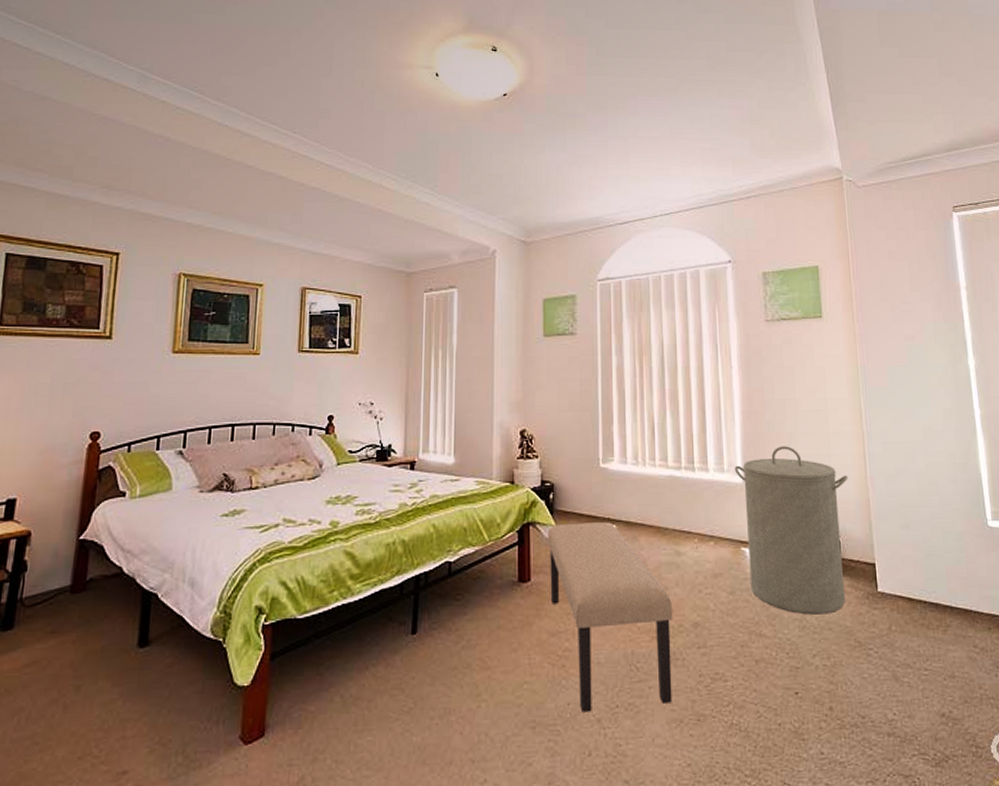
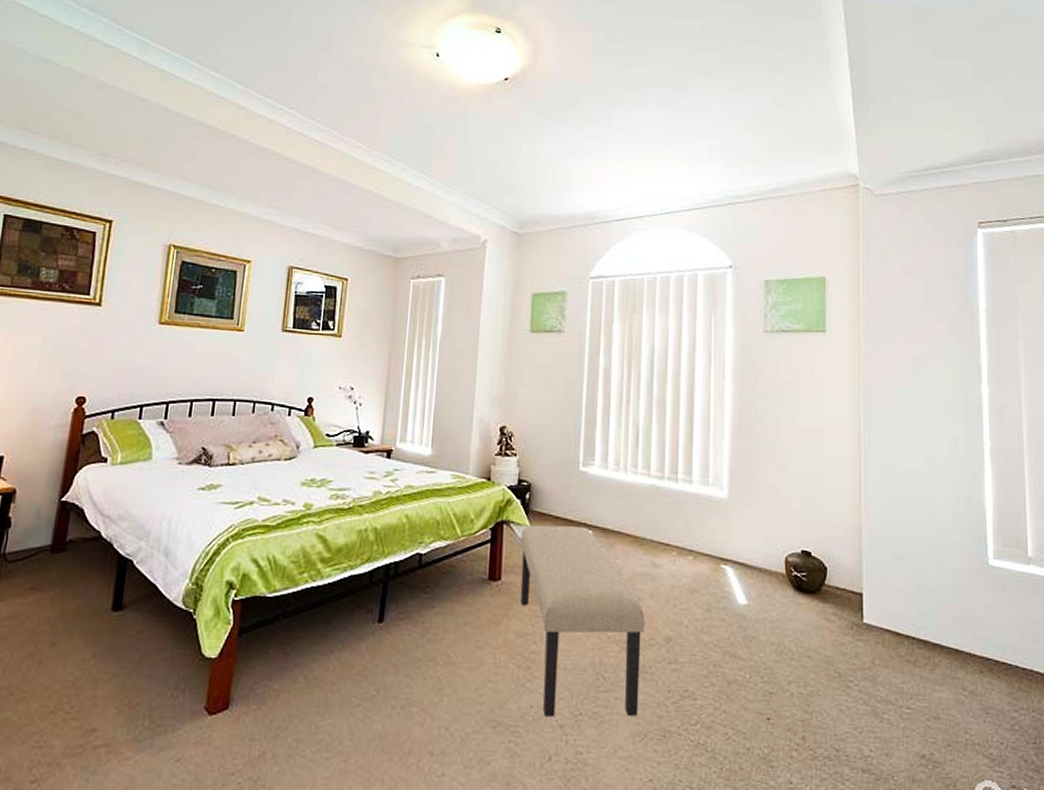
laundry hamper: present [734,446,848,615] -> none [719,463,841,641]

